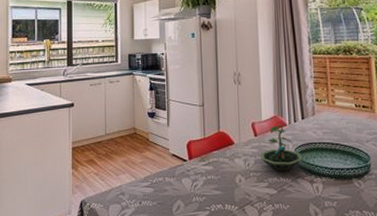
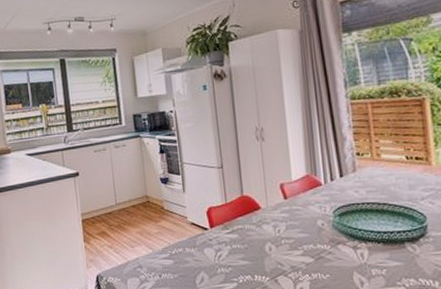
terrarium: present [260,124,303,171] -> none [292,184,343,237]

